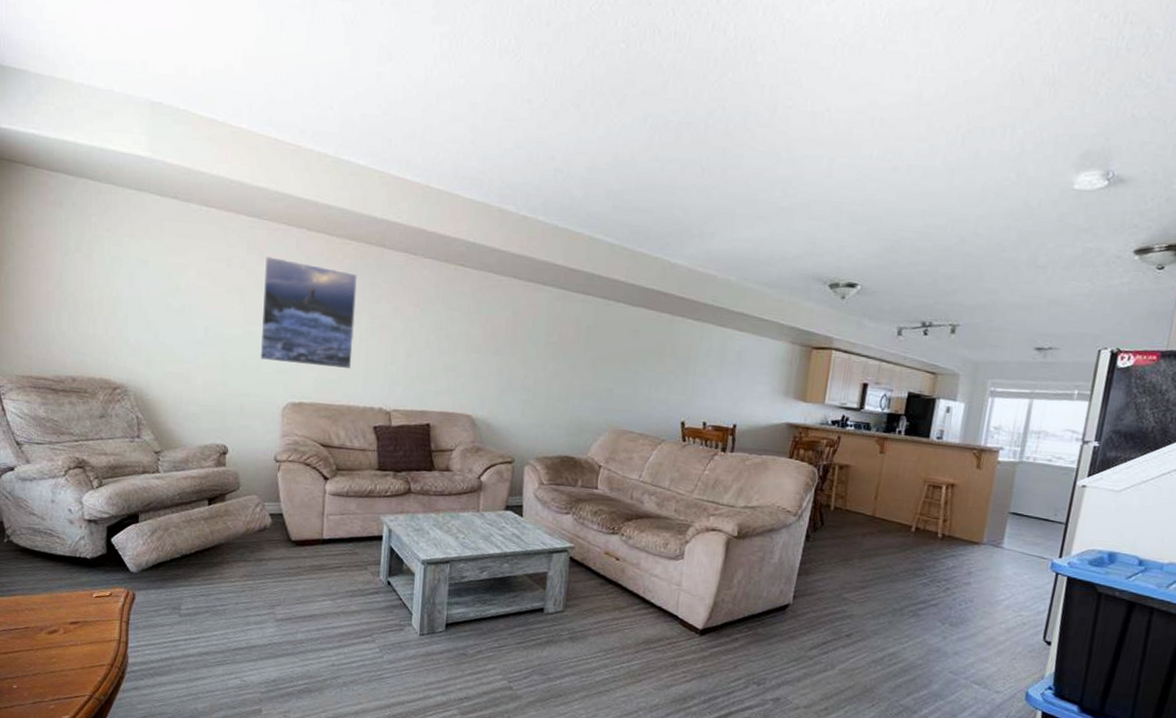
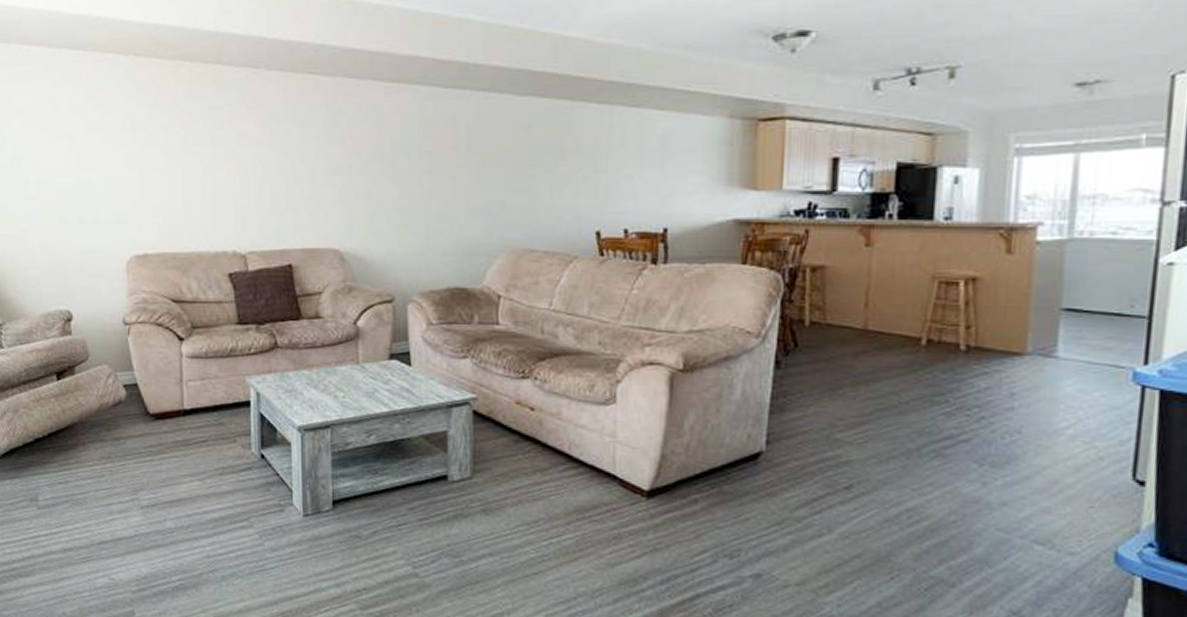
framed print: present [260,256,357,370] -> none [94,92,198,210]

